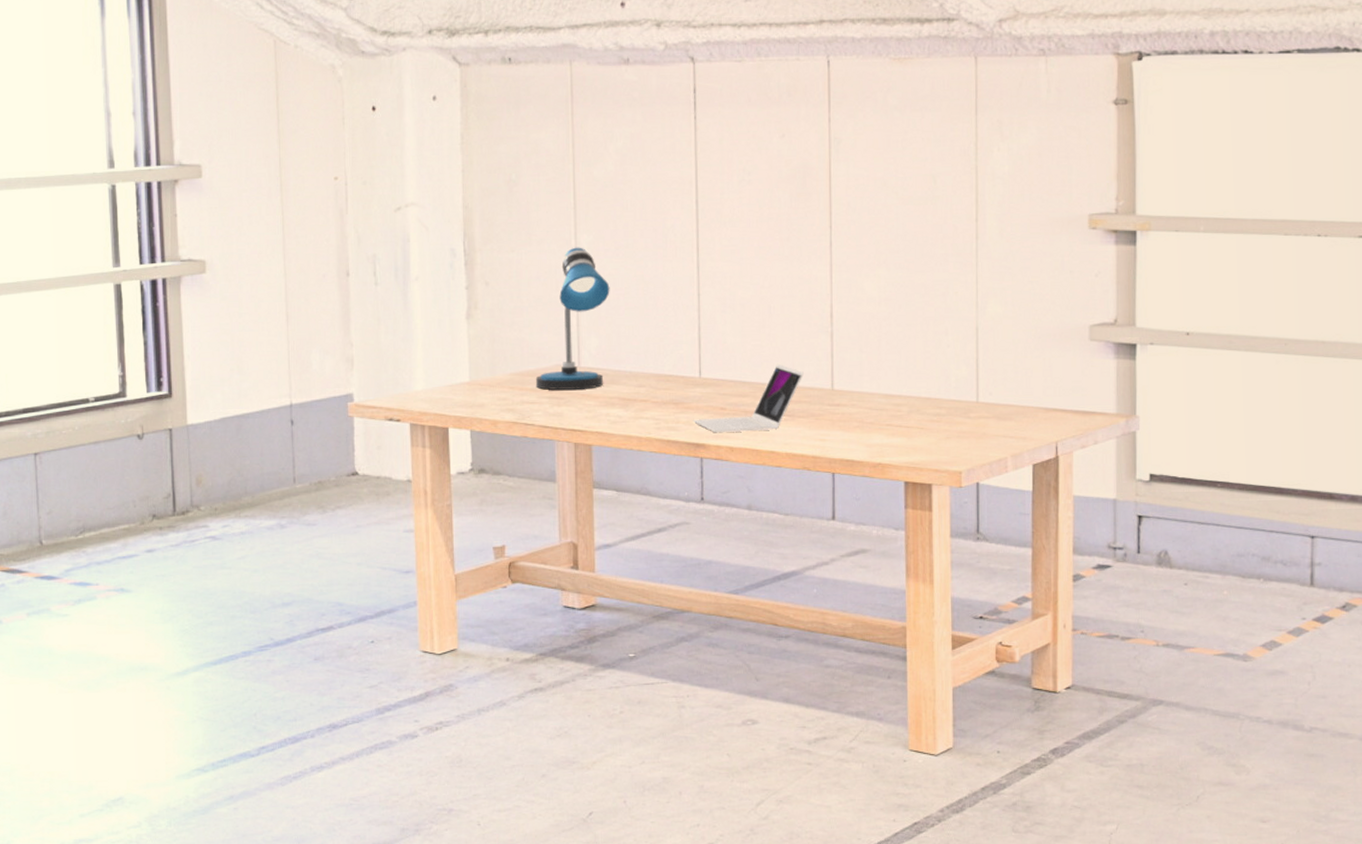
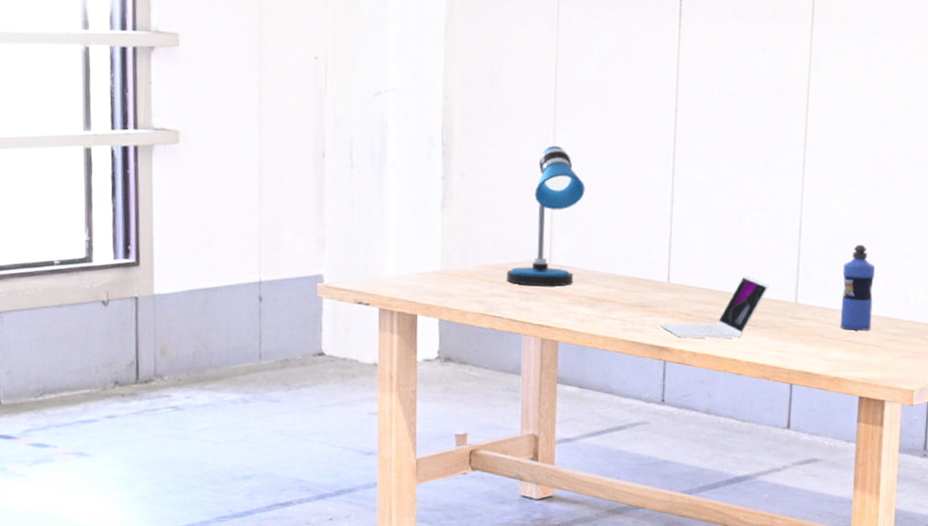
water bottle: none [878,325,912,414] -> present [840,245,876,331]

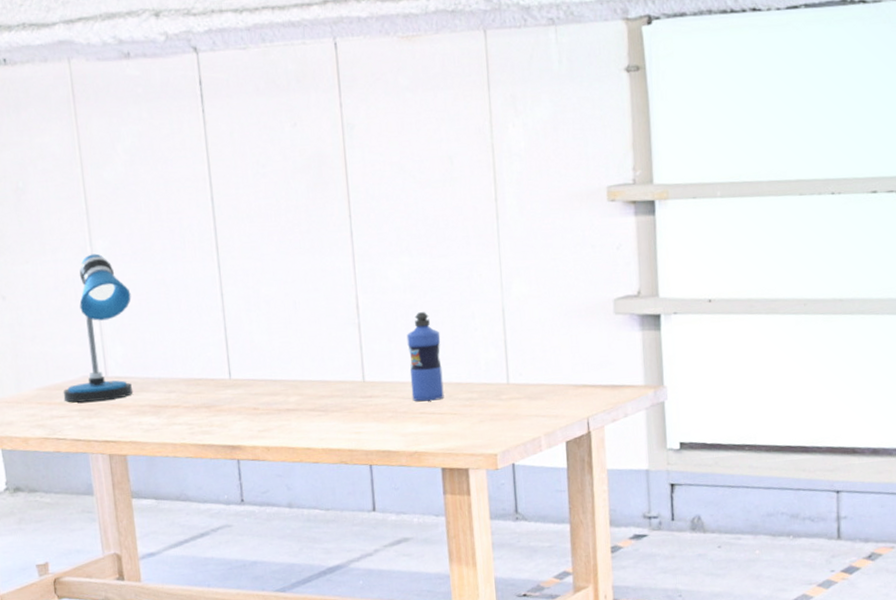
laptop: present [659,275,769,339] -> none [226,360,334,434]

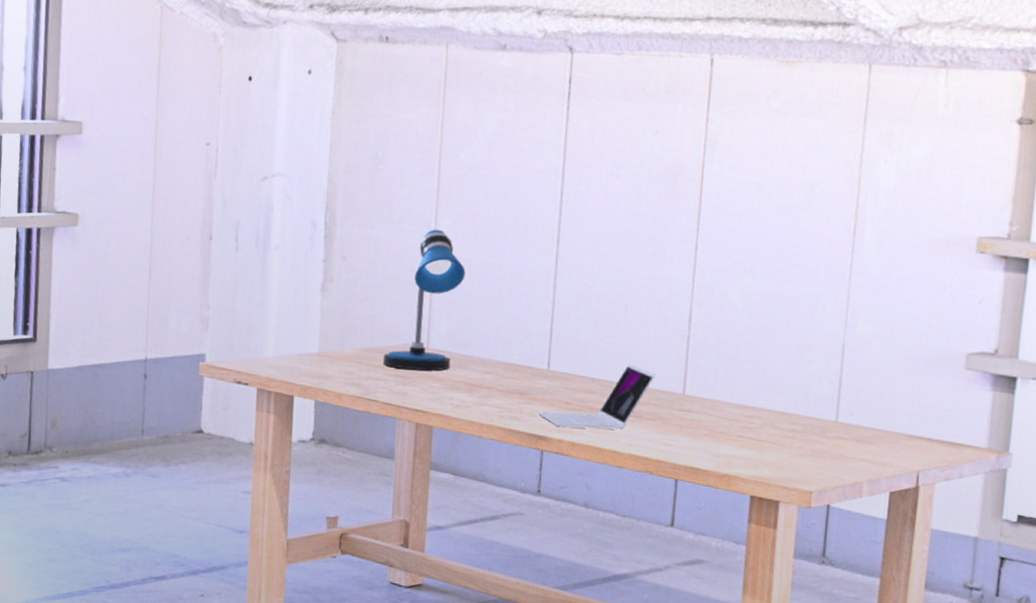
laptop: none [226,360,334,434] -> present [537,364,655,430]
water bottle: present [406,312,444,402] -> none [731,335,772,426]

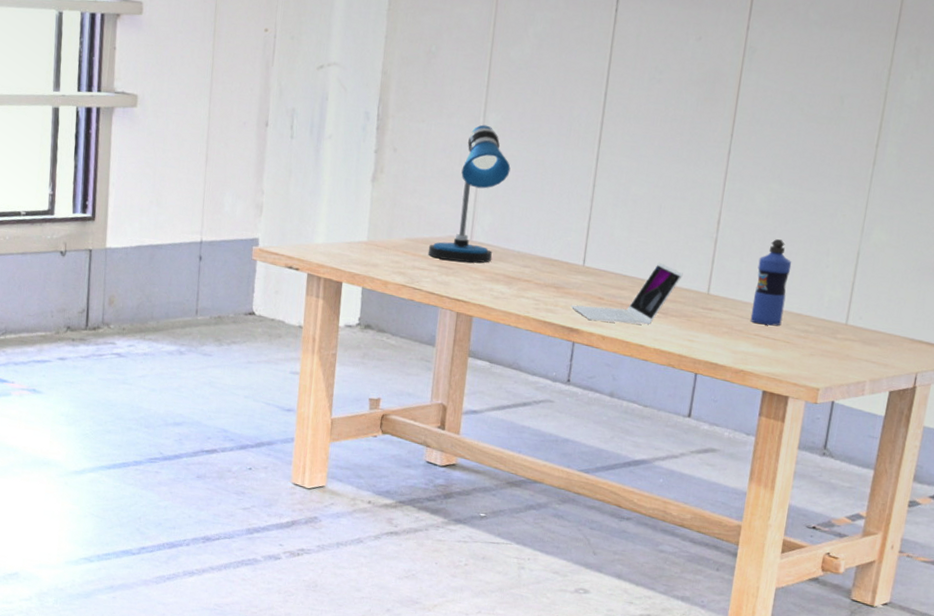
water bottle: none [731,335,772,426] -> present [750,239,792,326]

